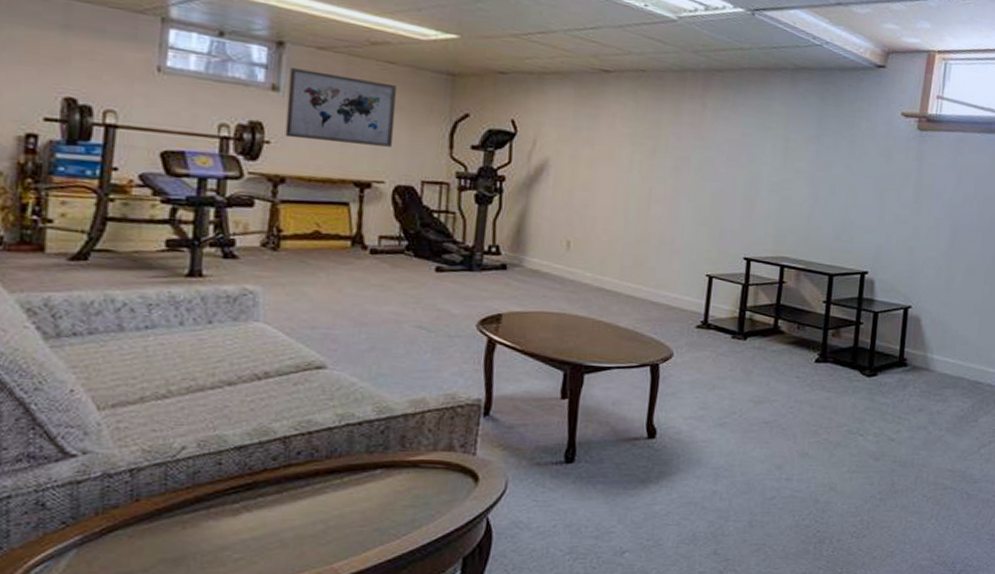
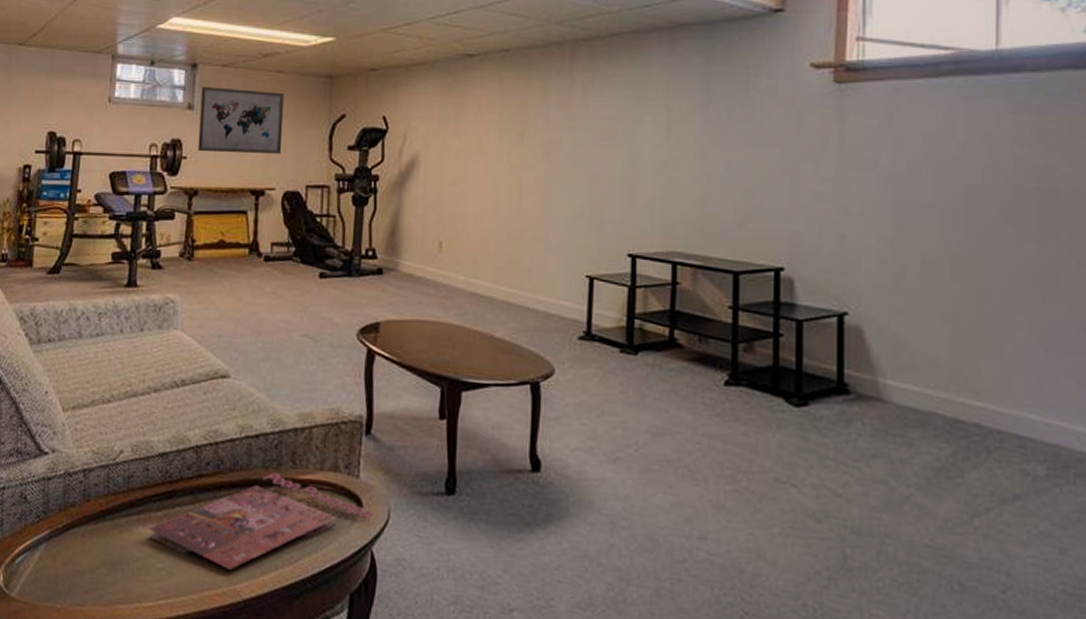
cover: none [221,457,490,551] -> present [148,473,373,570]

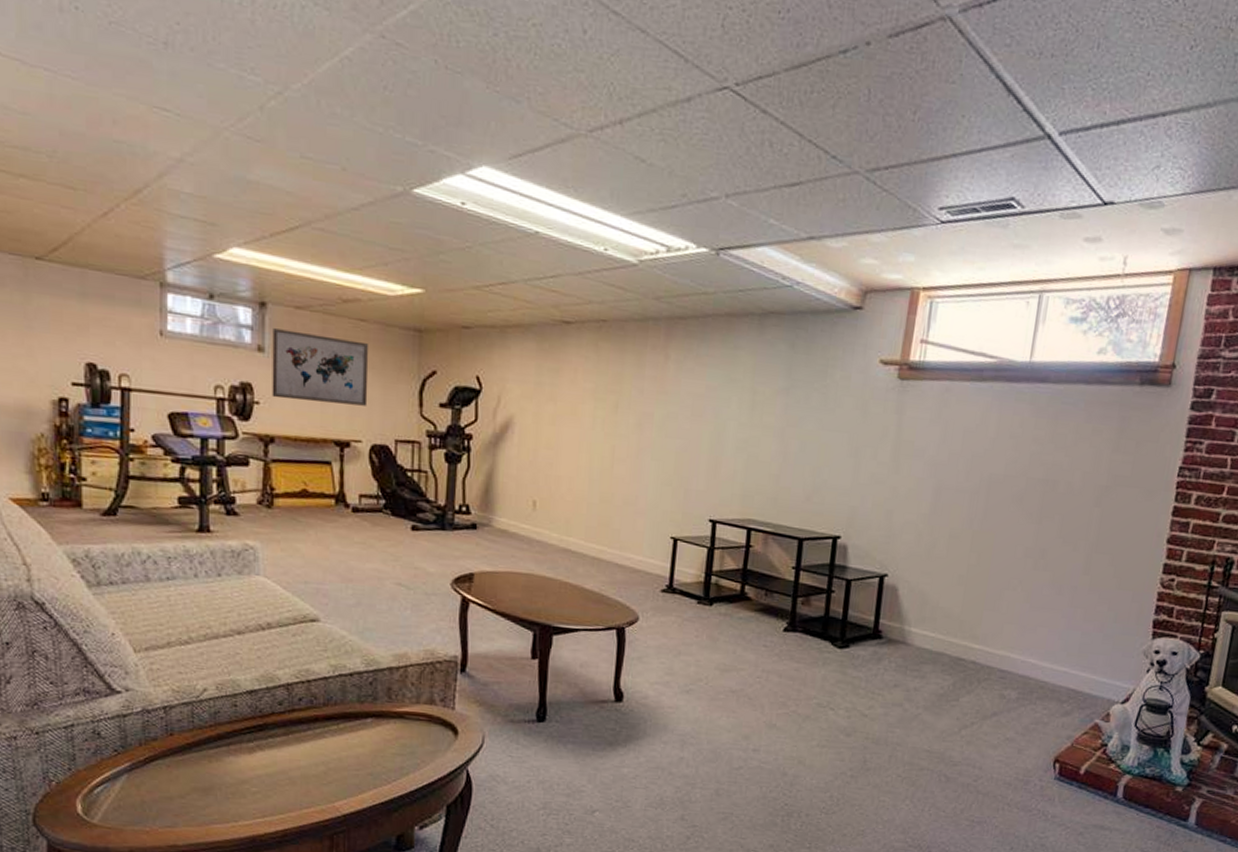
cover: present [148,473,373,570] -> none [240,706,469,790]

